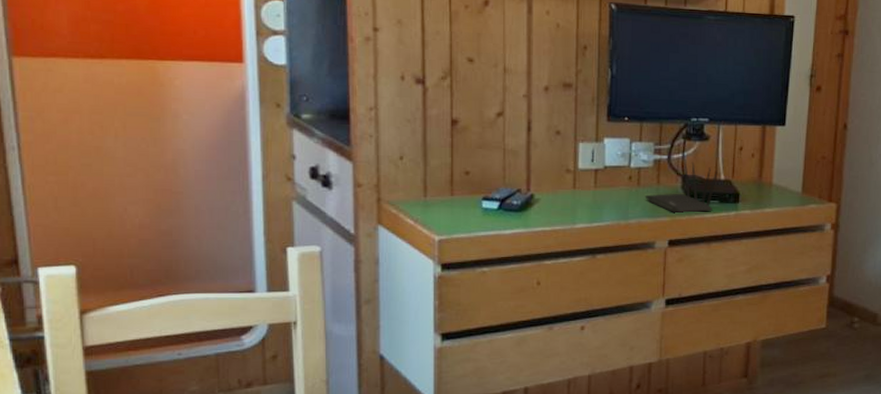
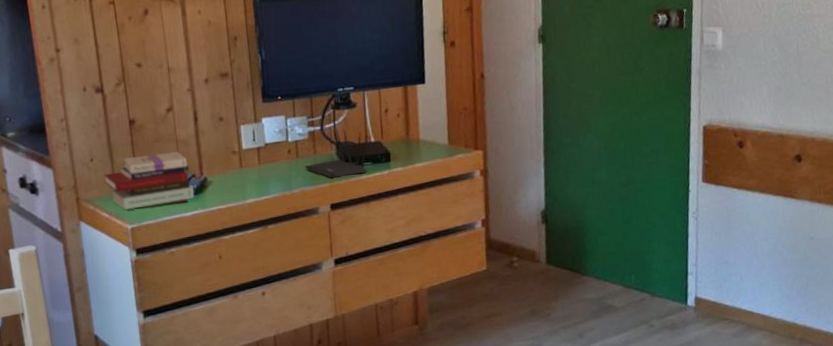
books: none [414,160,518,220] -> present [104,151,195,210]

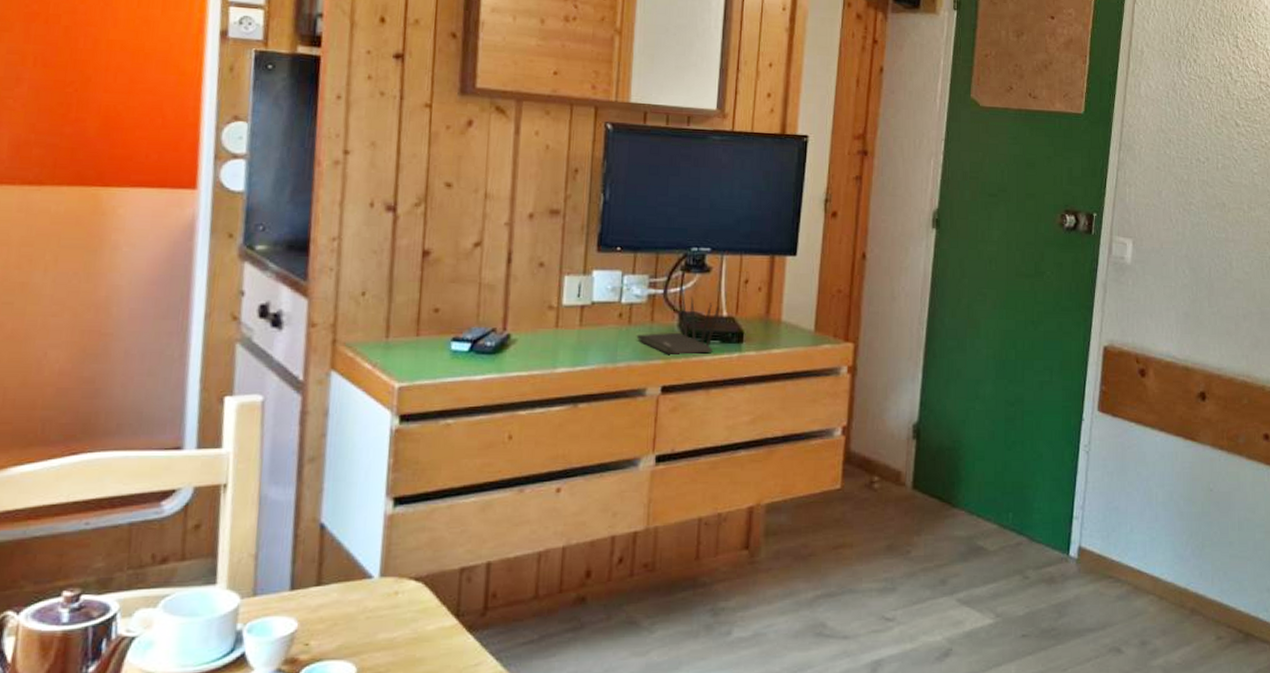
books: present [104,151,195,210] -> none [375,296,492,364]

